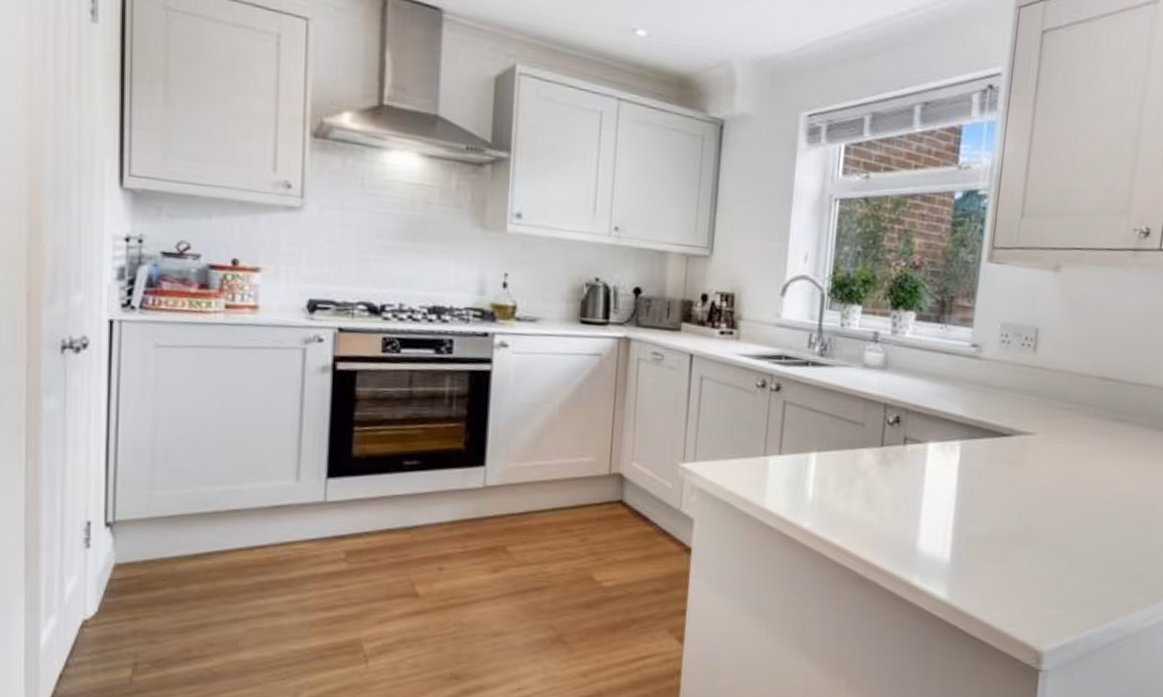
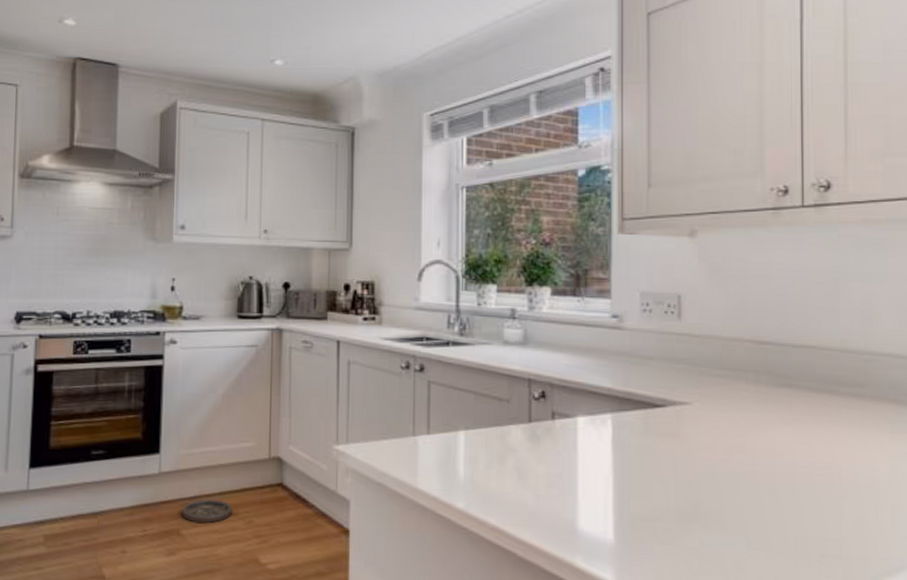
pet bowl: none [508,515,567,540] -> present [181,499,233,524]

